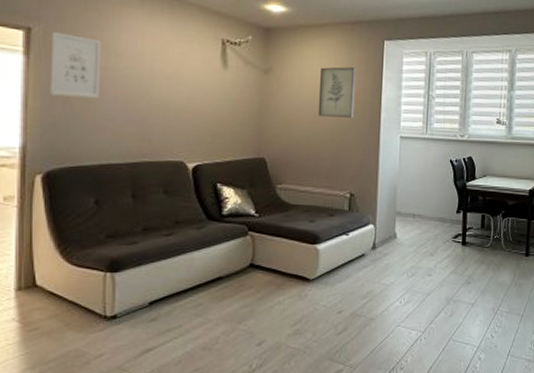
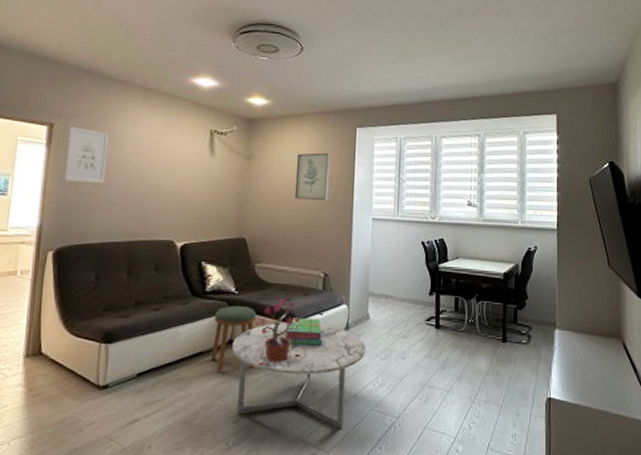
stool: none [230,229,278,298] -> present [210,306,256,374]
coffee table: none [252,245,393,346] -> present [231,323,366,429]
potted plant: none [278,219,326,288] -> present [255,297,301,366]
stack of books: none [309,239,349,268] -> present [284,318,323,347]

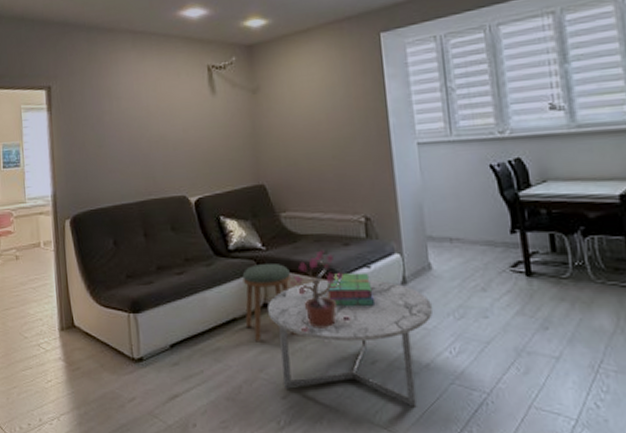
wall art: present [64,127,109,183] -> none [66,86,108,145]
wall art: present [294,153,331,200] -> none [311,70,357,131]

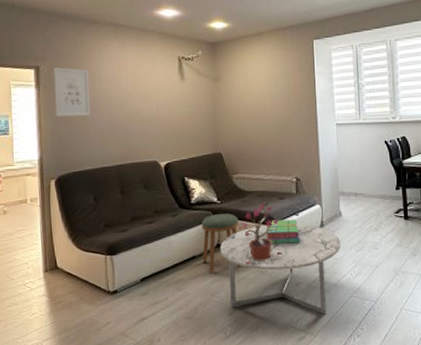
wall art: none [66,86,108,145] -> present [53,67,91,117]

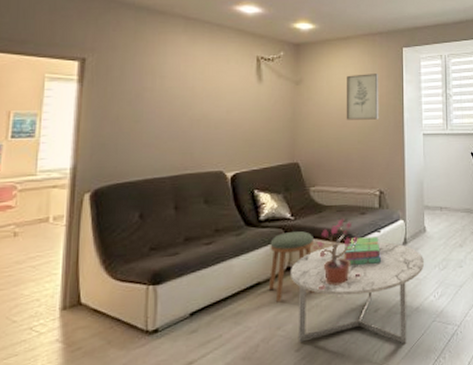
wall art: present [53,67,91,117] -> none [100,61,148,118]
wall art: none [261,67,293,113] -> present [346,74,380,120]

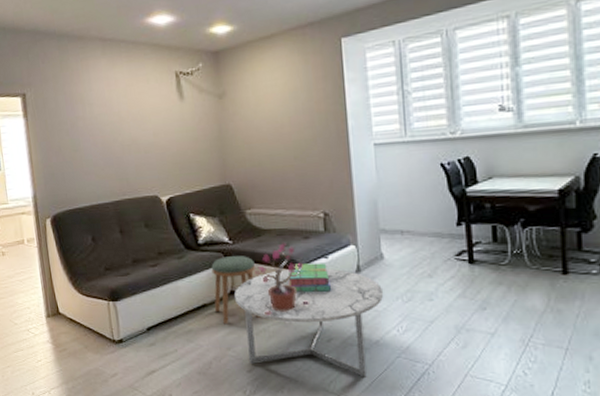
wall art: present [346,74,380,120] -> none [275,75,318,134]

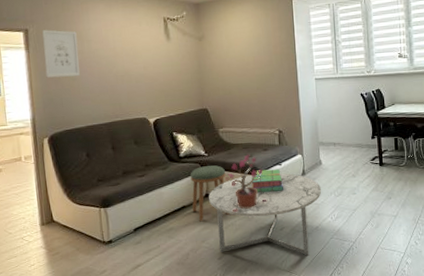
wall art: none [40,93,82,149] -> present [42,30,80,78]

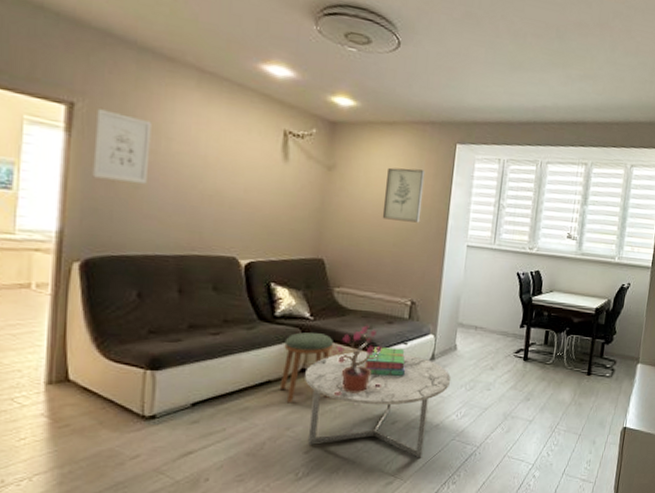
wall art: none [243,26,275,70] -> present [382,167,426,223]

